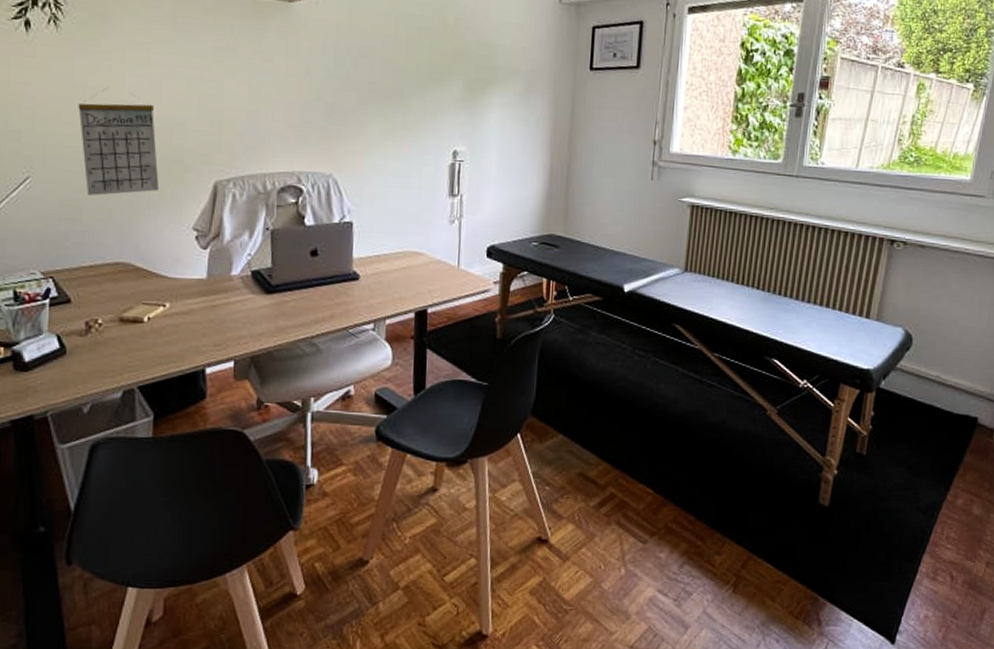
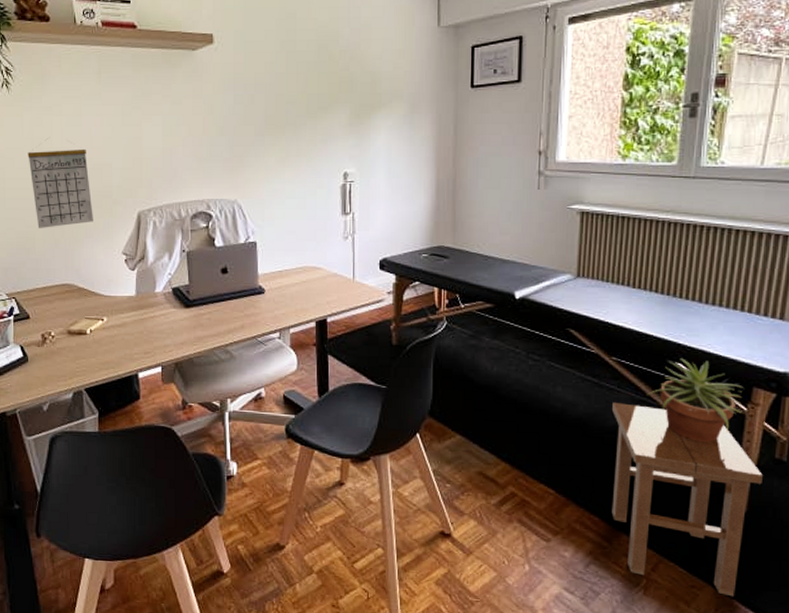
stool: none [707,400,845,590] -> present [611,403,763,597]
potted plant: none [745,355,832,439] -> present [647,358,744,443]

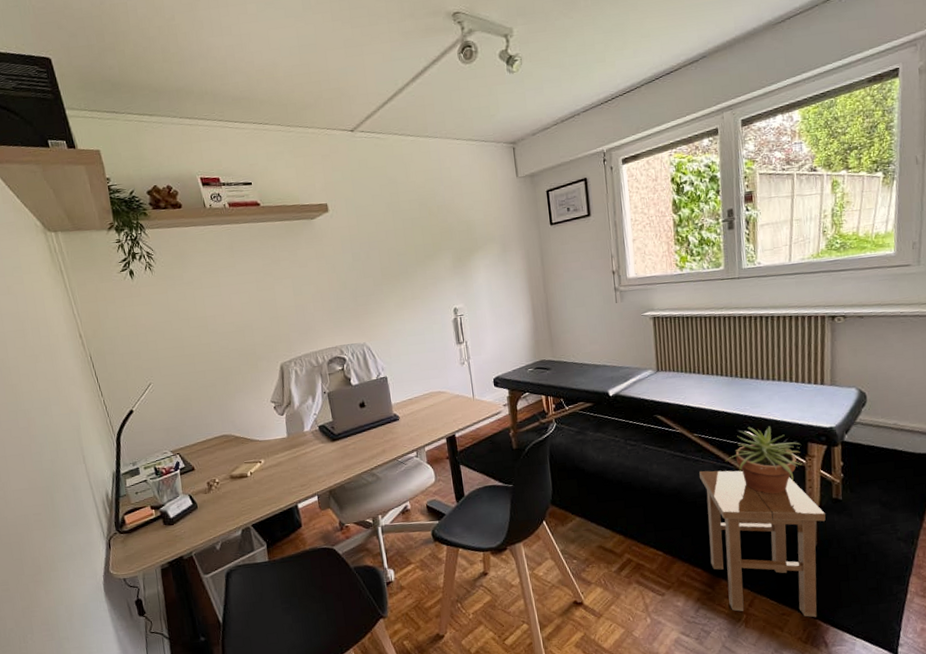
calendar: present [28,138,93,228] -> none [175,310,242,389]

